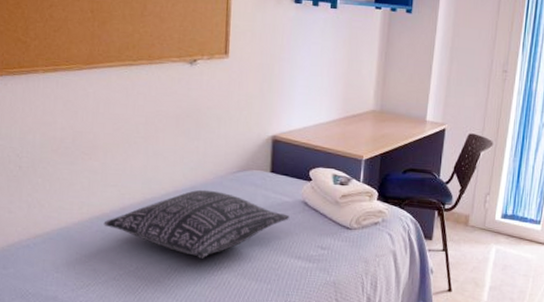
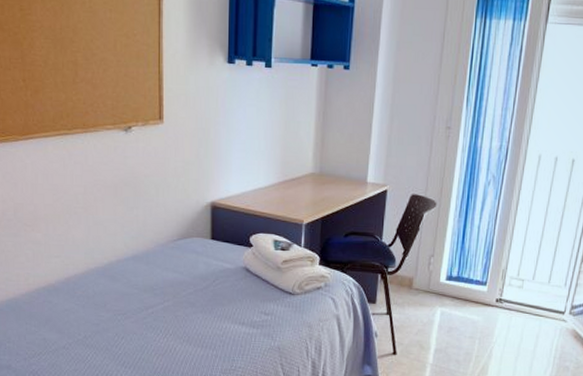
pillow: present [103,189,289,259] -> none [50,258,232,326]

